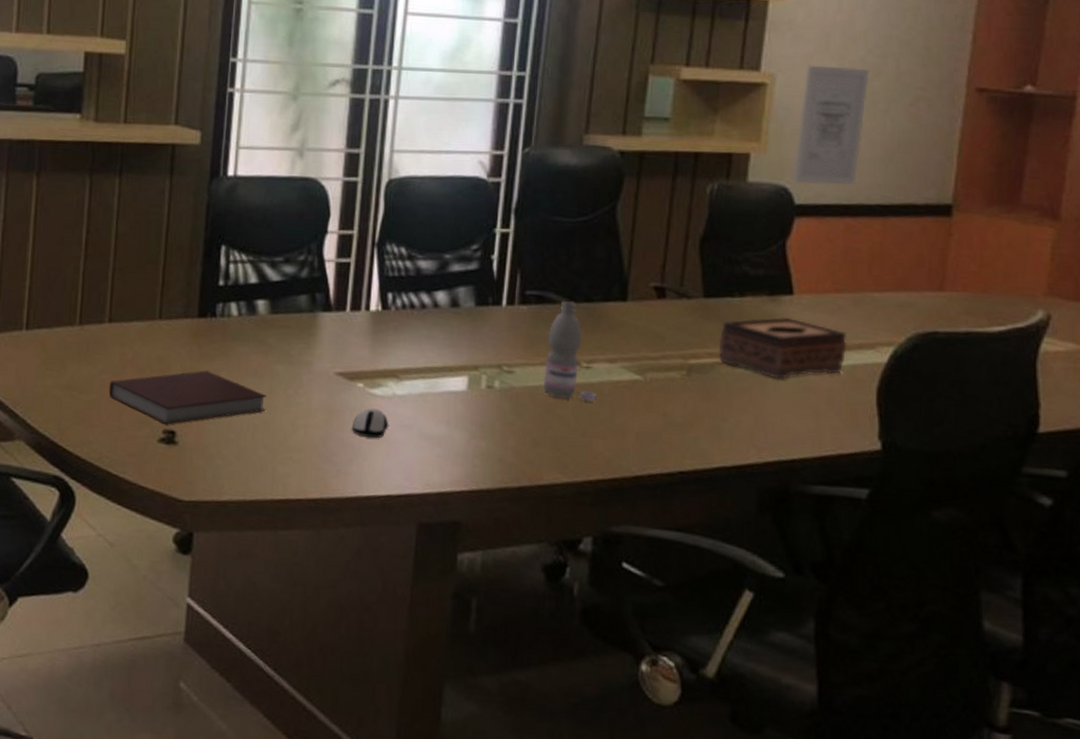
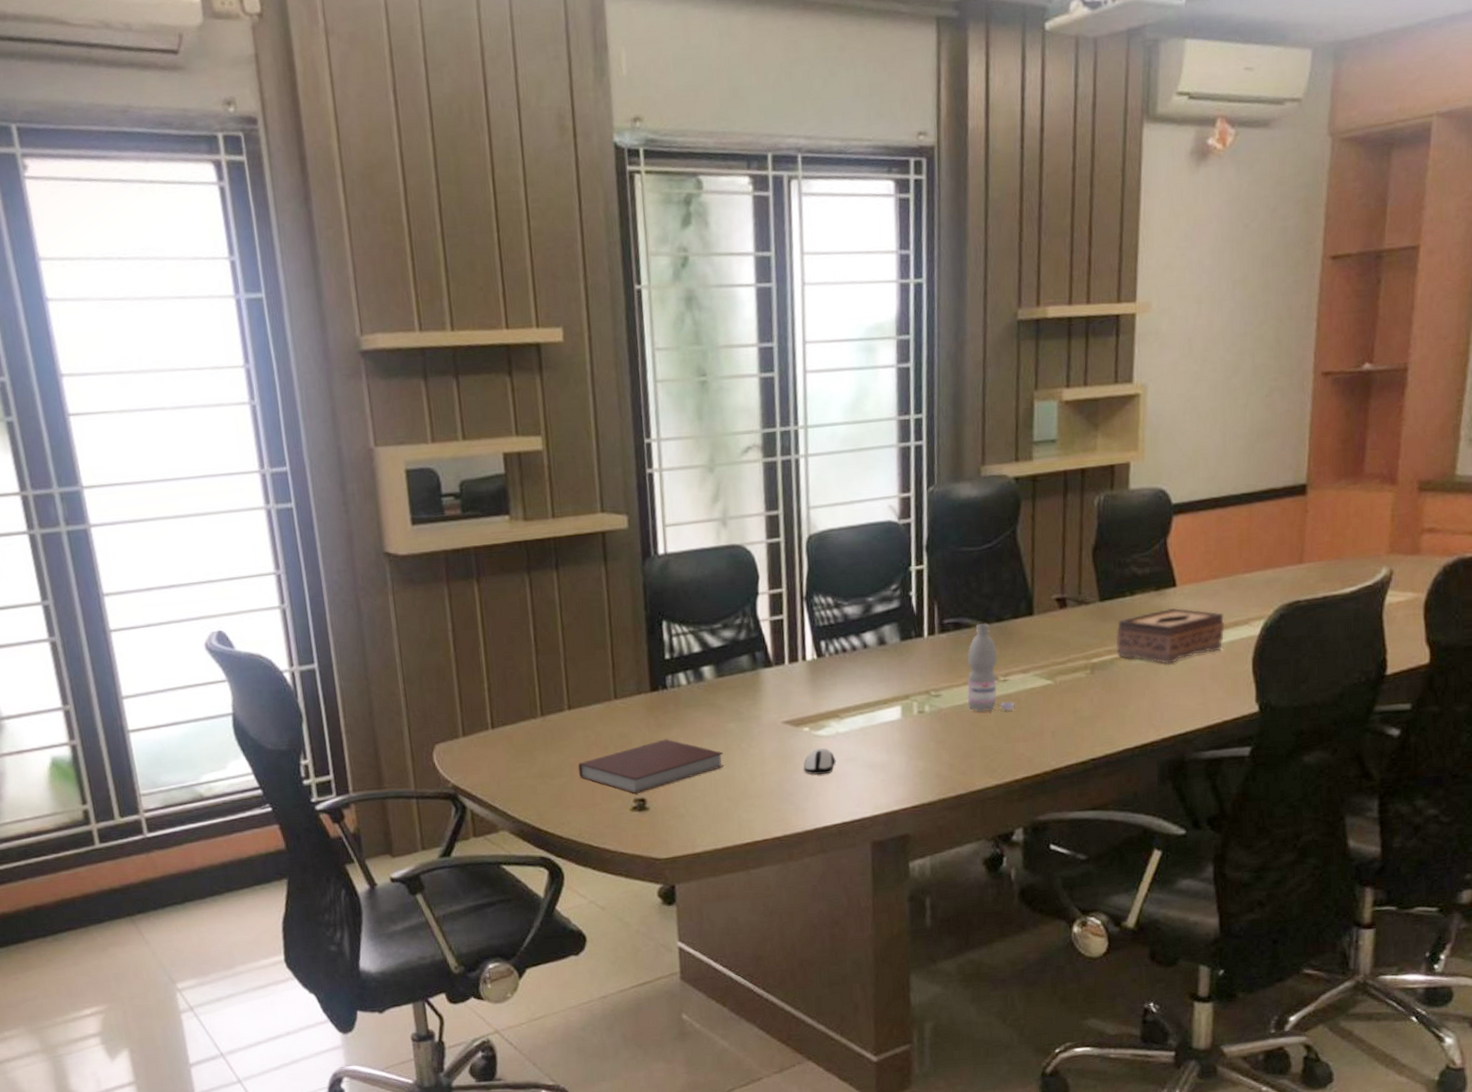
wall art: present [793,65,870,185] -> none [1169,368,1229,484]

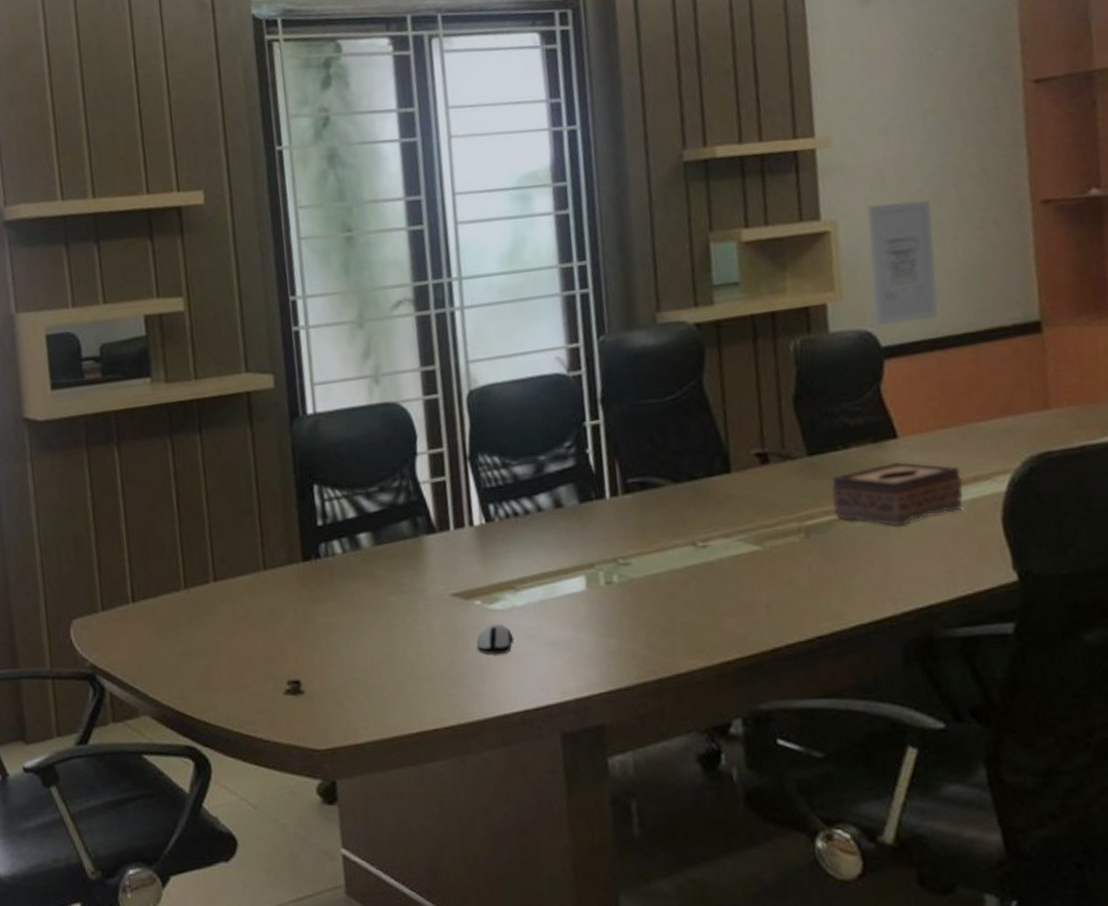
notebook: present [578,739,724,794] -> none [225,613,387,676]
water bottle: present [967,622,1015,713] -> none [658,481,719,583]
wall art: none [1169,368,1229,484] -> present [867,200,938,326]

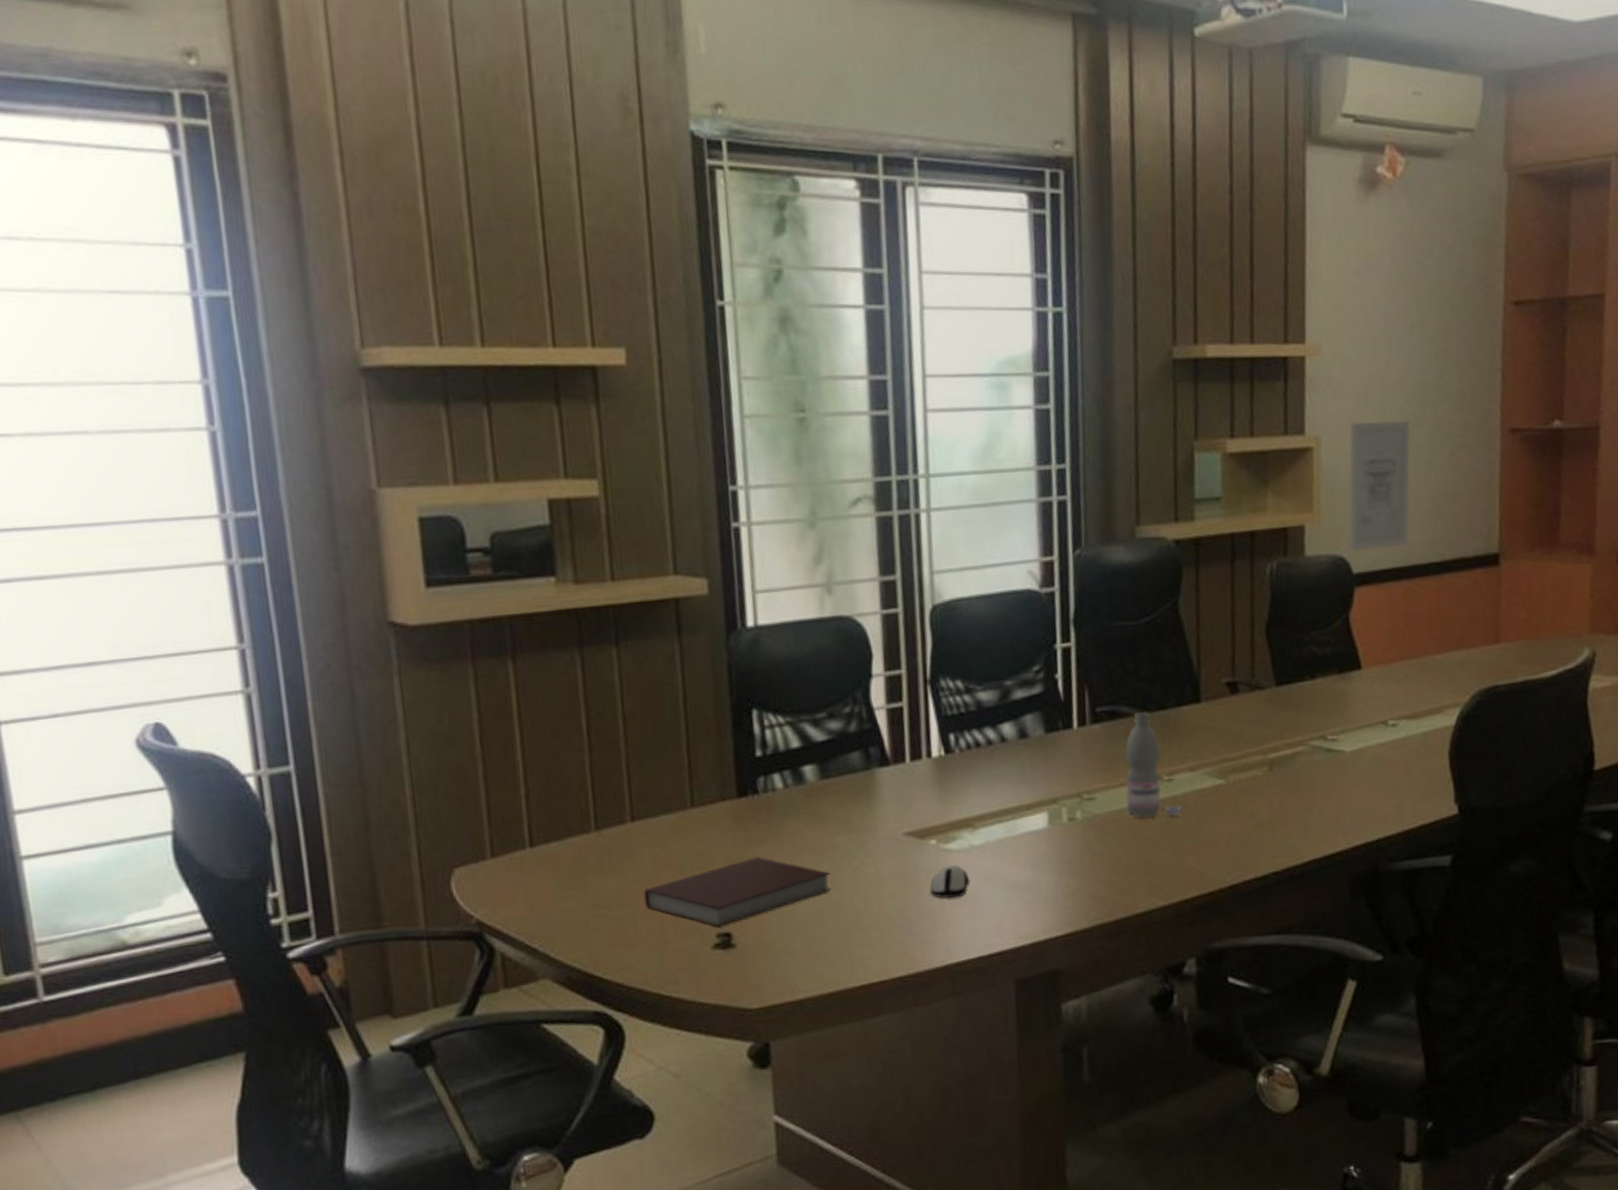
notebook: none [225,613,387,676] -> present [643,857,831,928]
water bottle: none [658,481,719,583] -> present [1125,711,1182,819]
tissue box: present [831,461,963,527] -> none [1295,693,1417,760]

